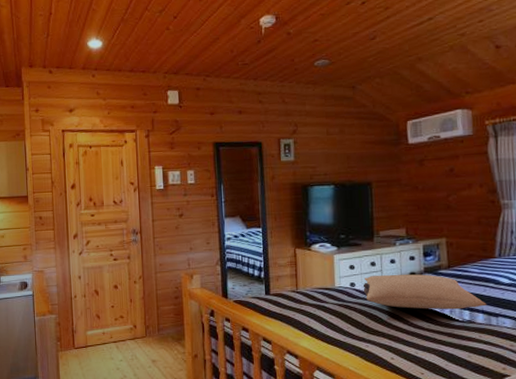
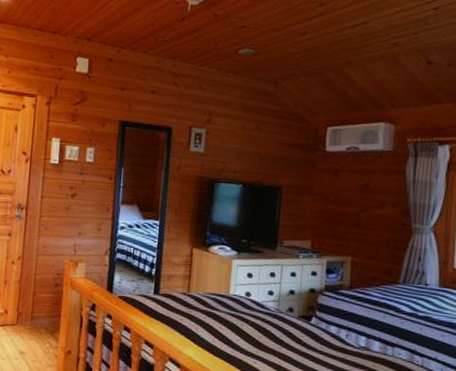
pillow: present [363,274,487,310] -> none [258,287,385,335]

